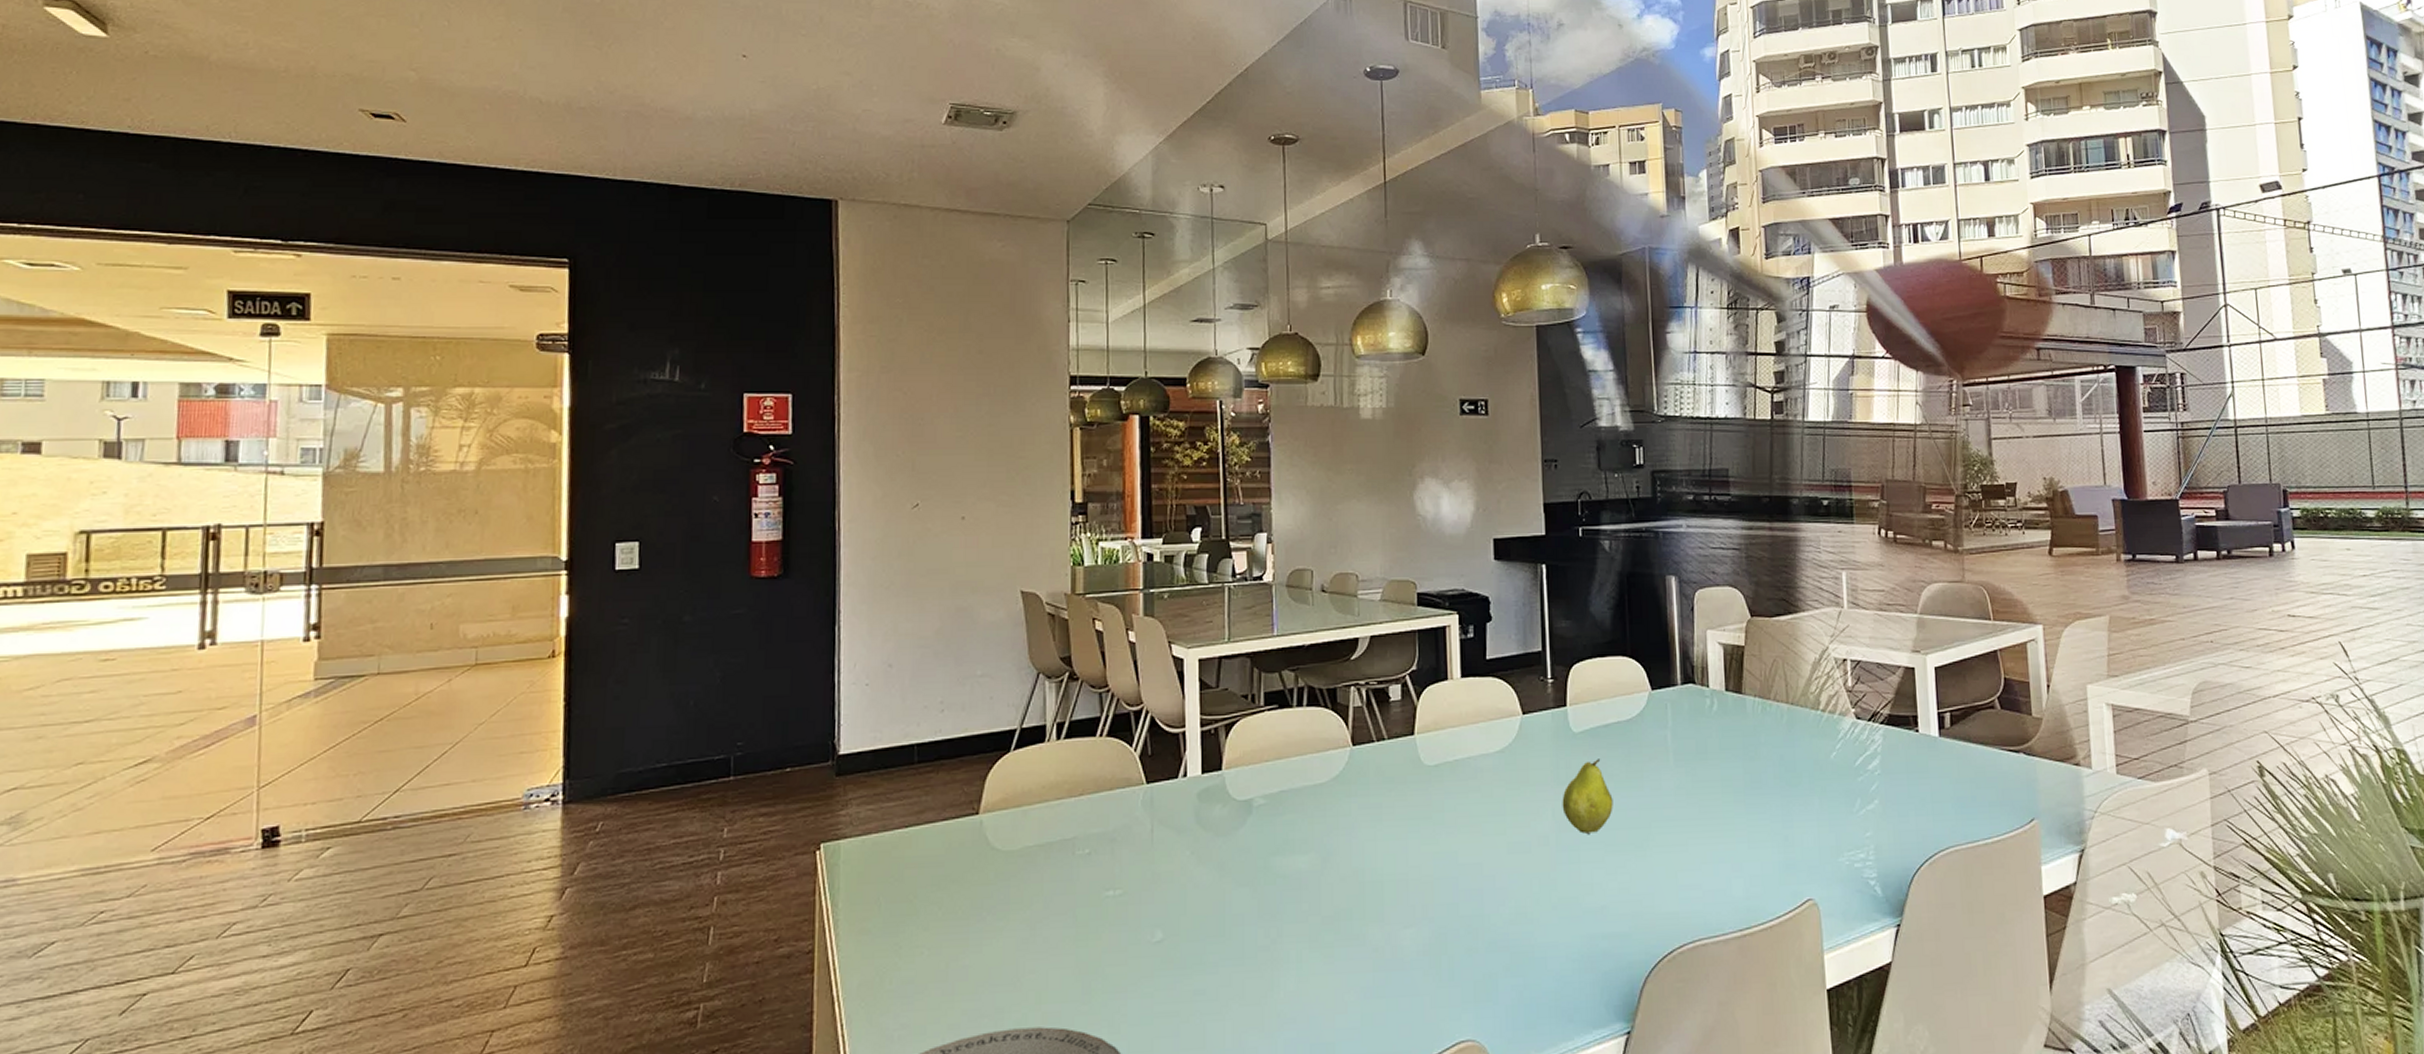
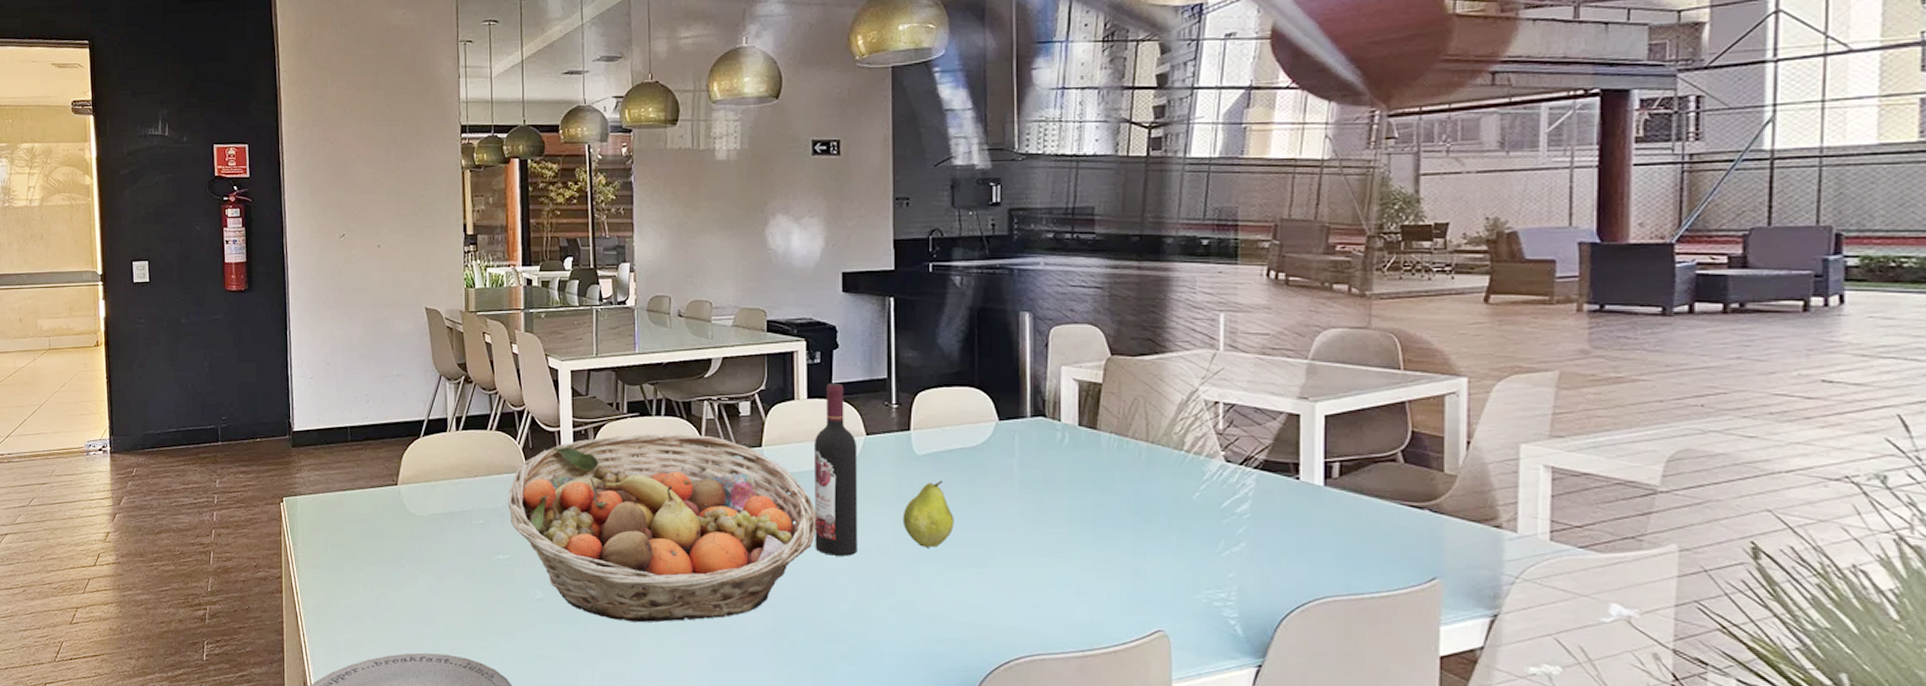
fruit basket: none [1121,726,1474,957] -> present [508,433,816,623]
wine bottle: none [1469,658,1518,852] -> present [813,382,858,556]

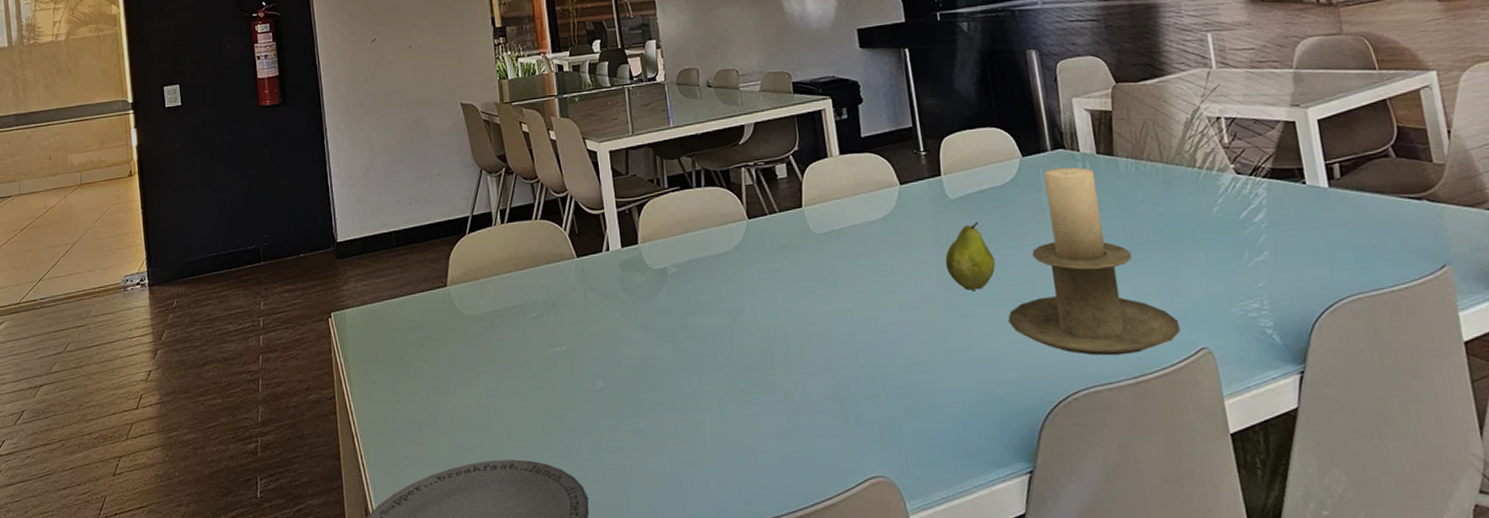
fruit basket: present [508,433,816,623] -> none [559,202,865,402]
wine bottle: present [813,382,858,556] -> none [851,136,907,309]
candle holder: none [959,436,1138,628] -> present [1008,167,1181,356]

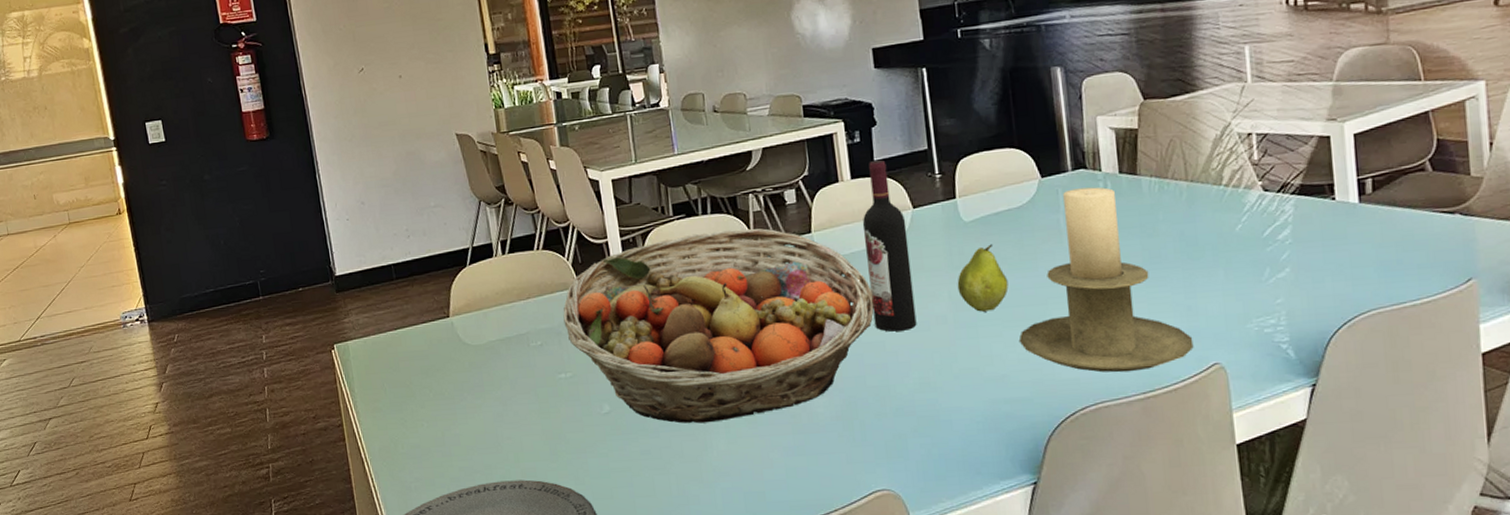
fruit basket: none [559,202,865,402] -> present [563,228,874,424]
wine bottle: none [851,136,907,309] -> present [862,159,917,332]

